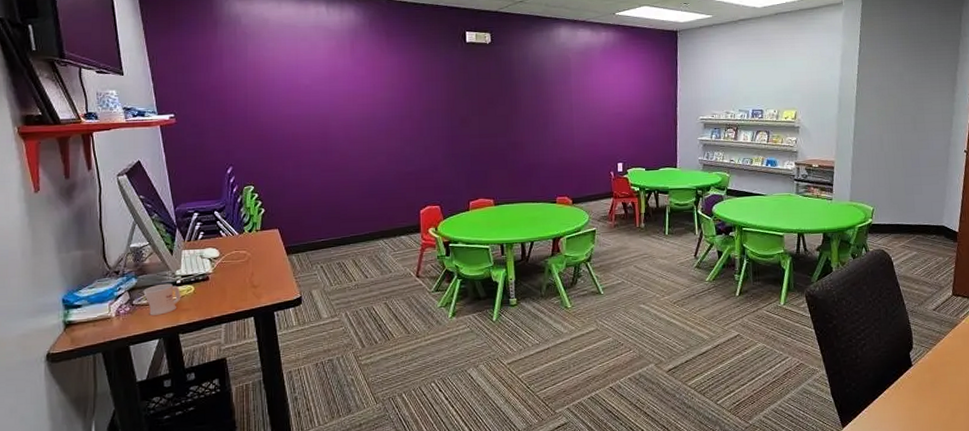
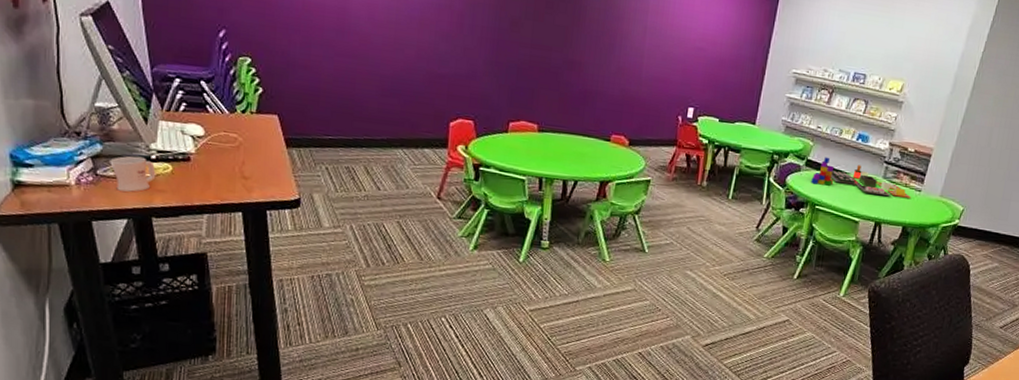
toy blocks: none [734,184,754,209] -> present [811,156,834,186]
toy food set: none [750,186,825,210] -> present [831,165,911,198]

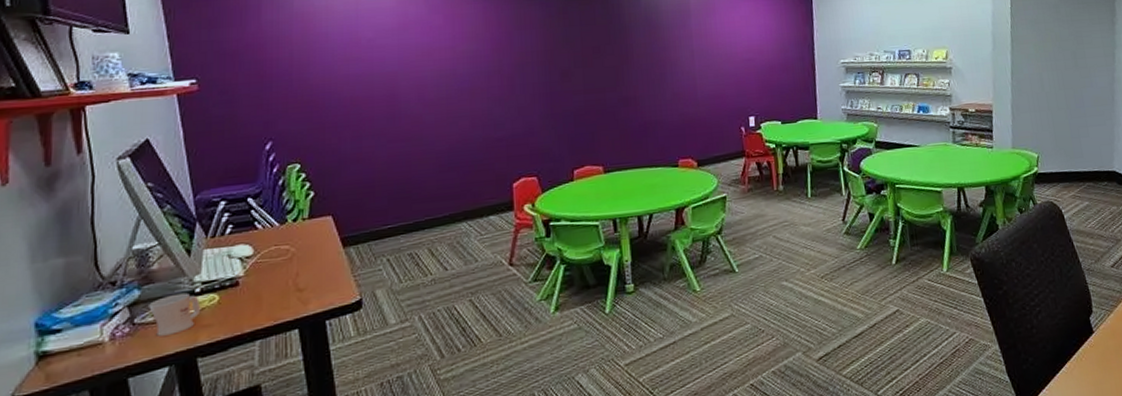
toy blocks: present [811,156,834,186] -> none [884,134,907,164]
toy food set: present [831,165,911,198] -> none [902,135,985,161]

